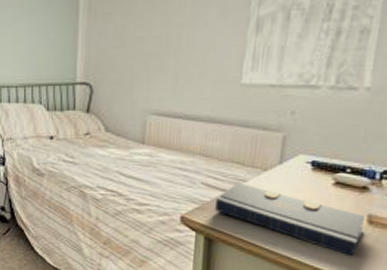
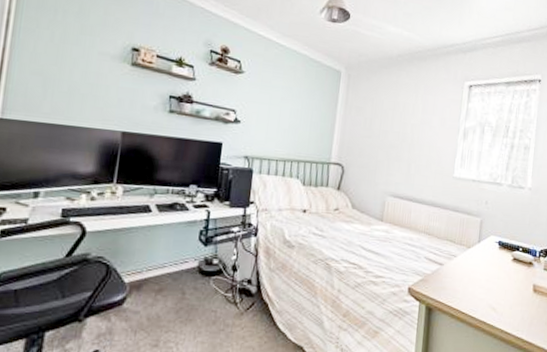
diary: present [215,182,367,257] -> none [434,257,532,320]

